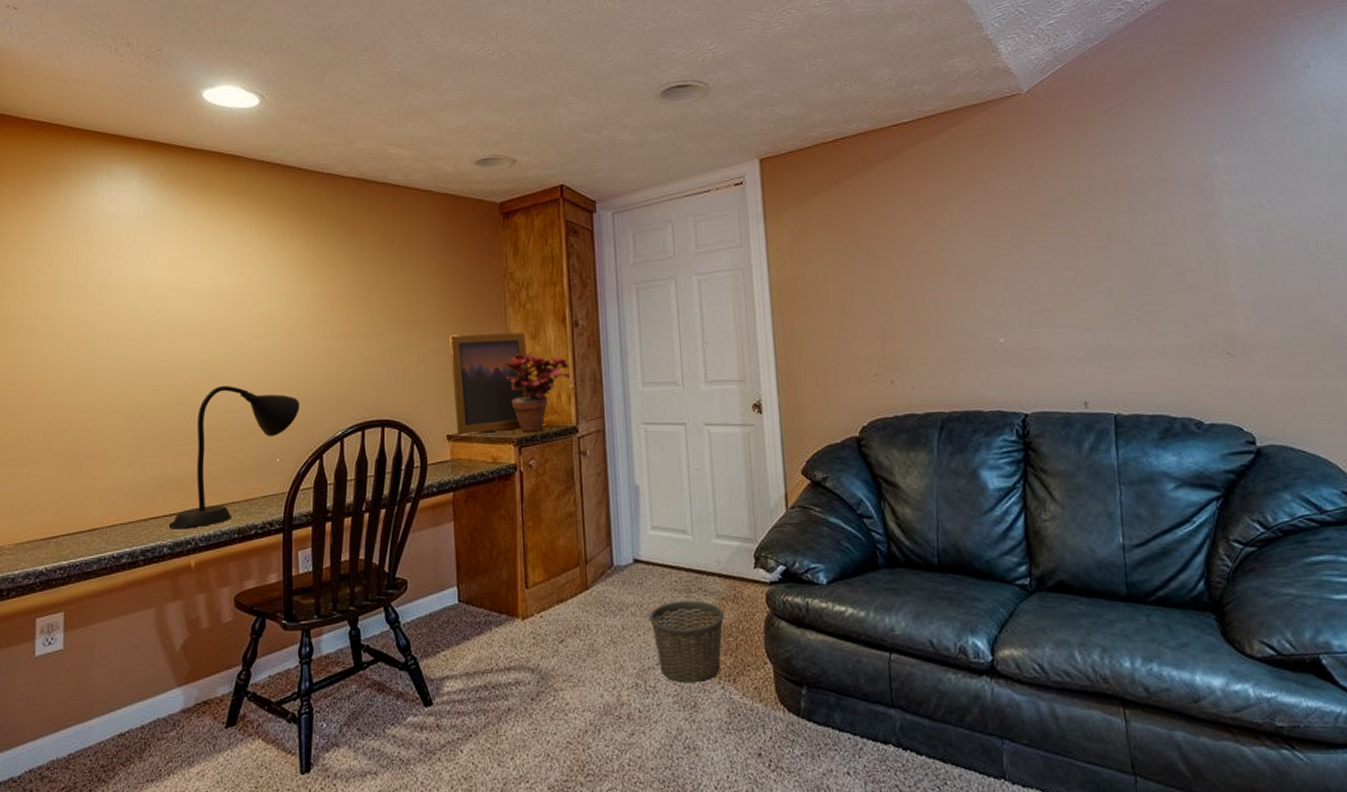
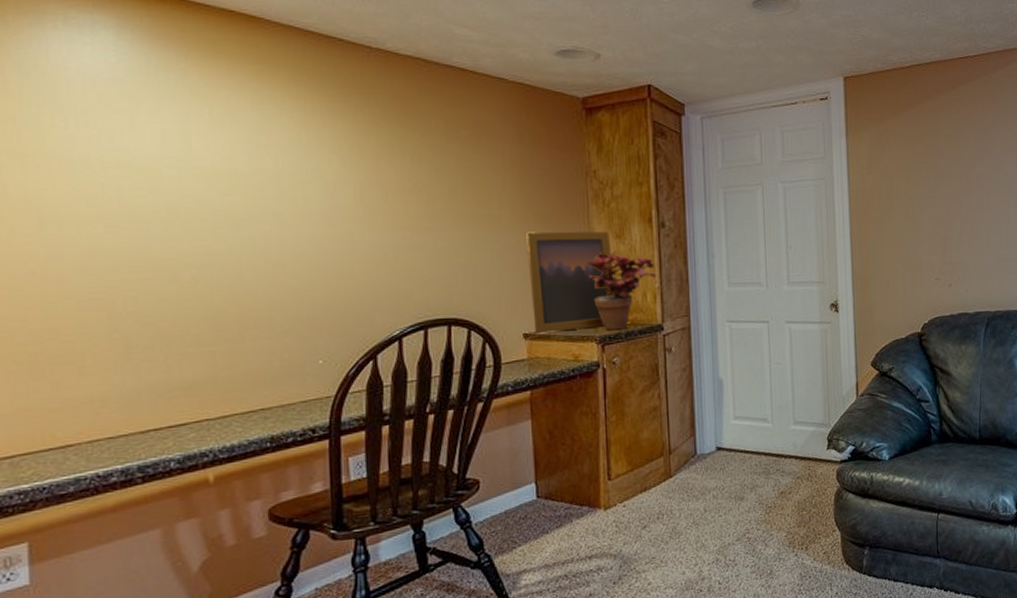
desk lamp: present [168,385,300,530] -> none [175,279,347,442]
basket: present [649,600,725,683] -> none [730,480,800,555]

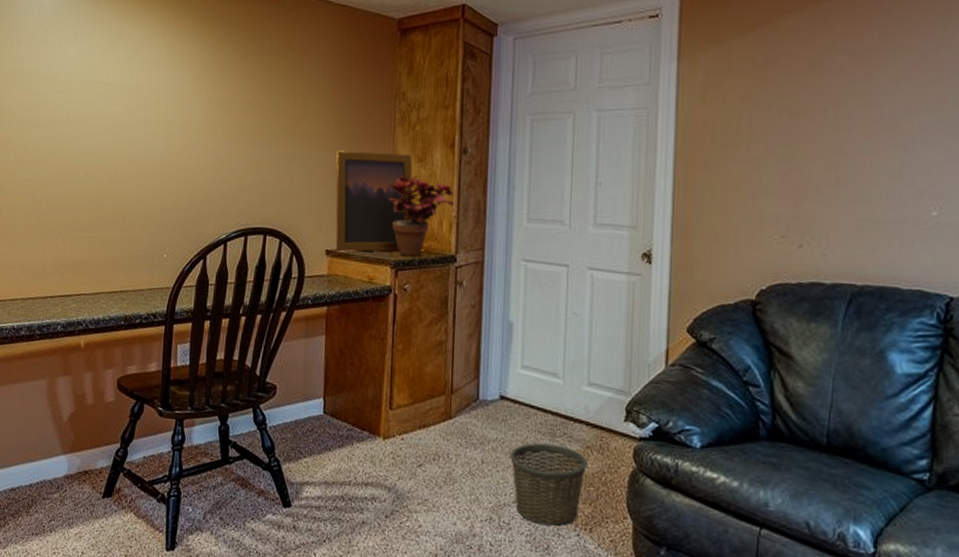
basket: none [730,480,800,555] -> present [510,443,589,526]

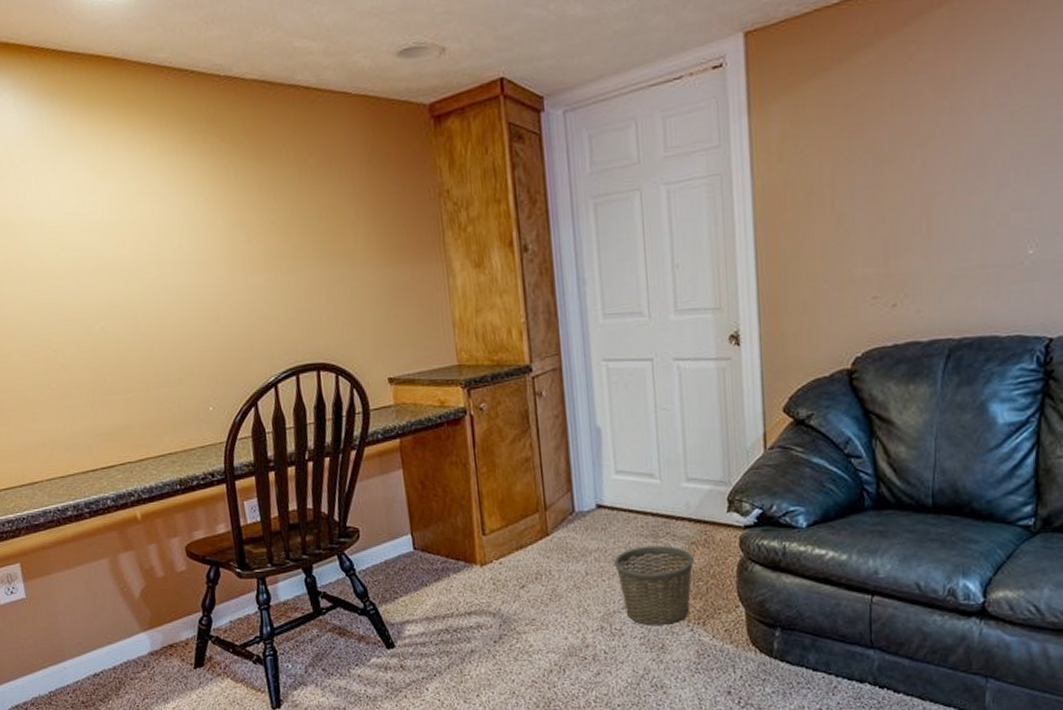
picture frame: present [335,150,413,252] -> none [381,260,478,377]
potted plant: present [388,175,455,257] -> none [446,282,522,373]

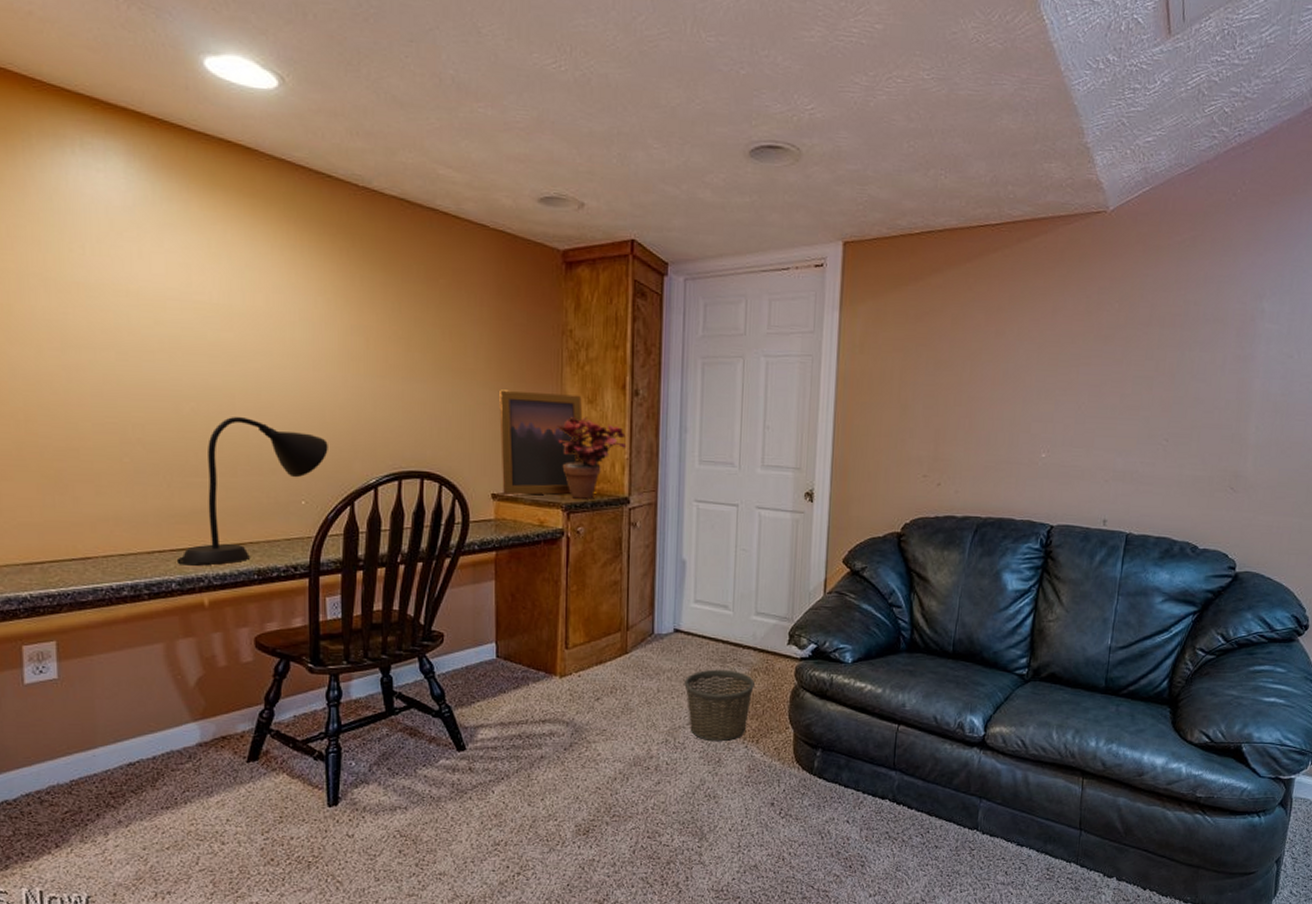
desk lamp: none [108,329,227,482] -> present [176,416,328,566]
picture frame: none [381,260,478,377] -> present [498,389,583,495]
potted plant: none [446,282,522,373] -> present [557,416,627,499]

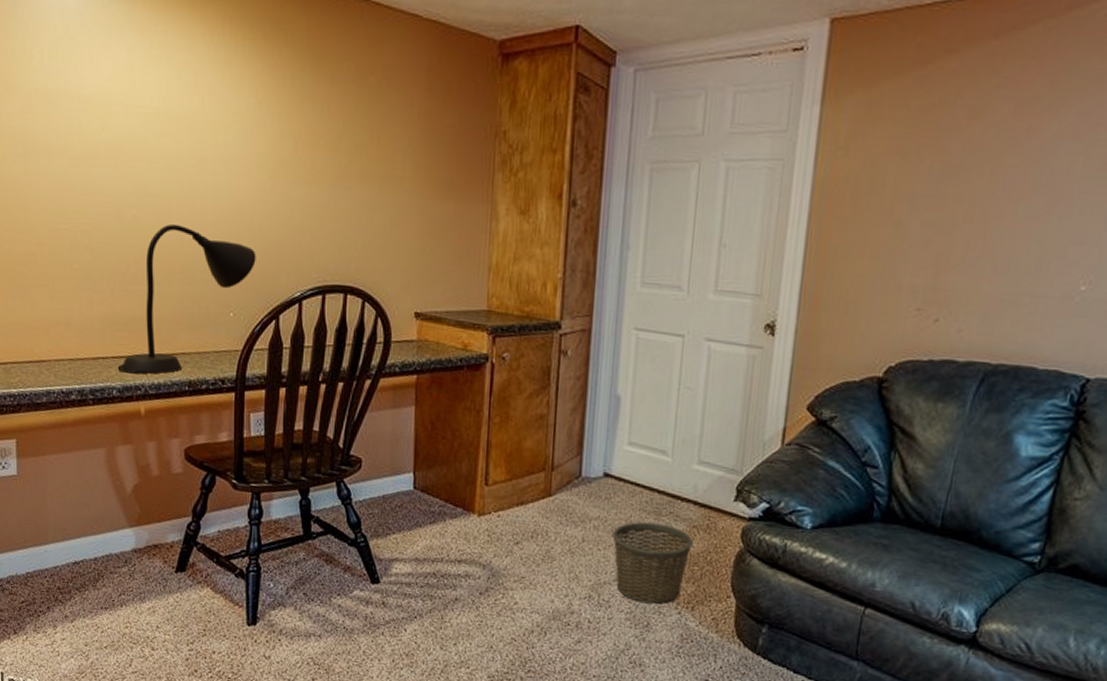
picture frame: present [498,389,583,495] -> none [425,198,514,316]
potted plant: present [557,416,627,499] -> none [486,229,561,322]

